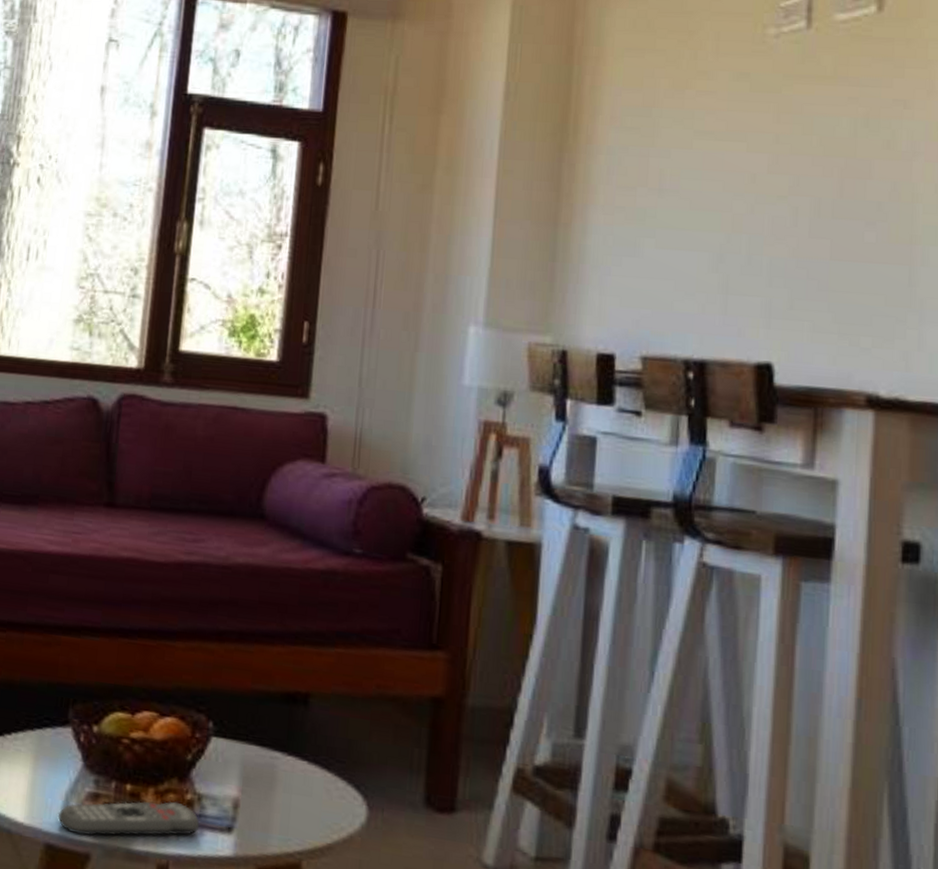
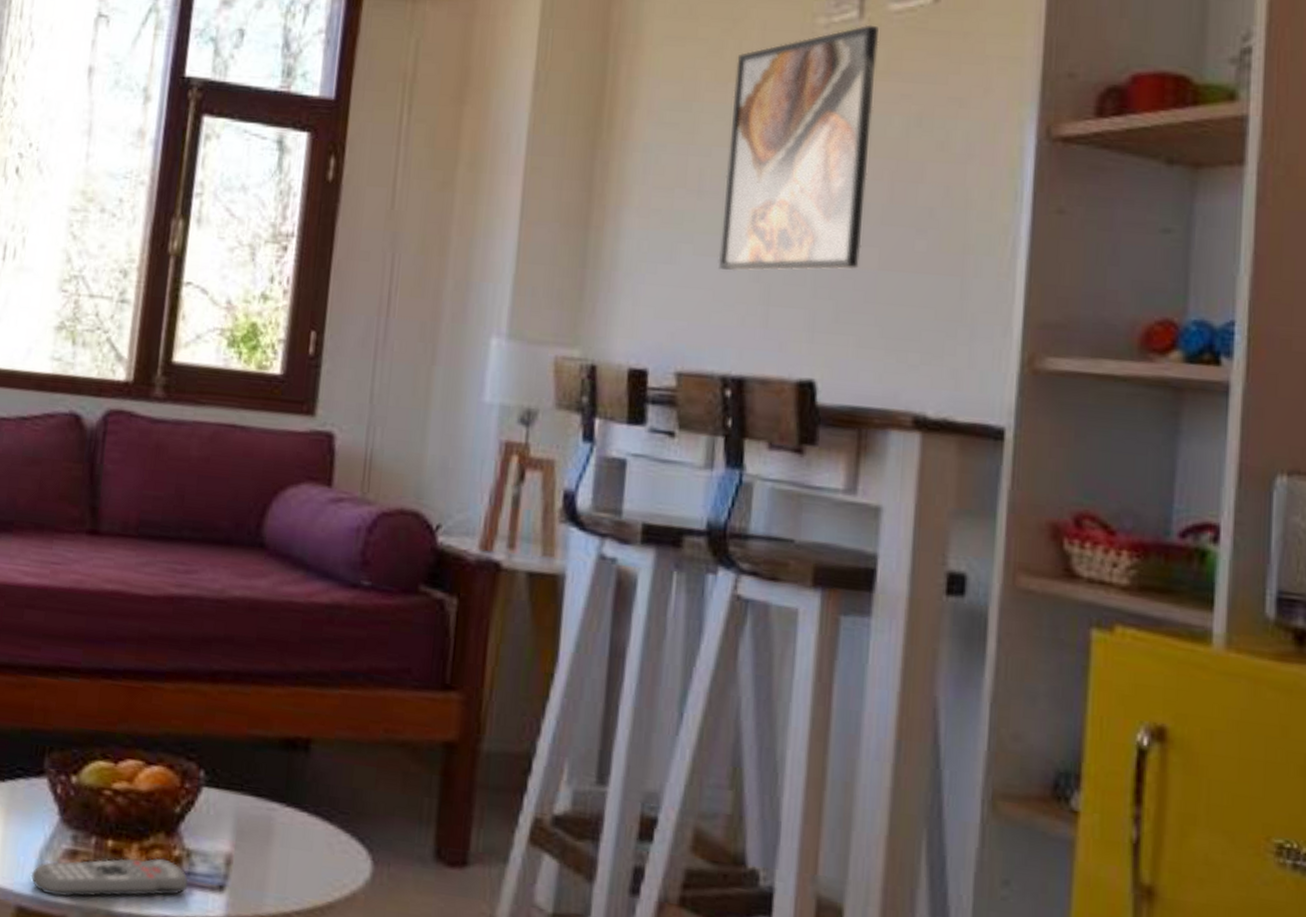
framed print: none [679,34,826,263] -> present [718,24,879,271]

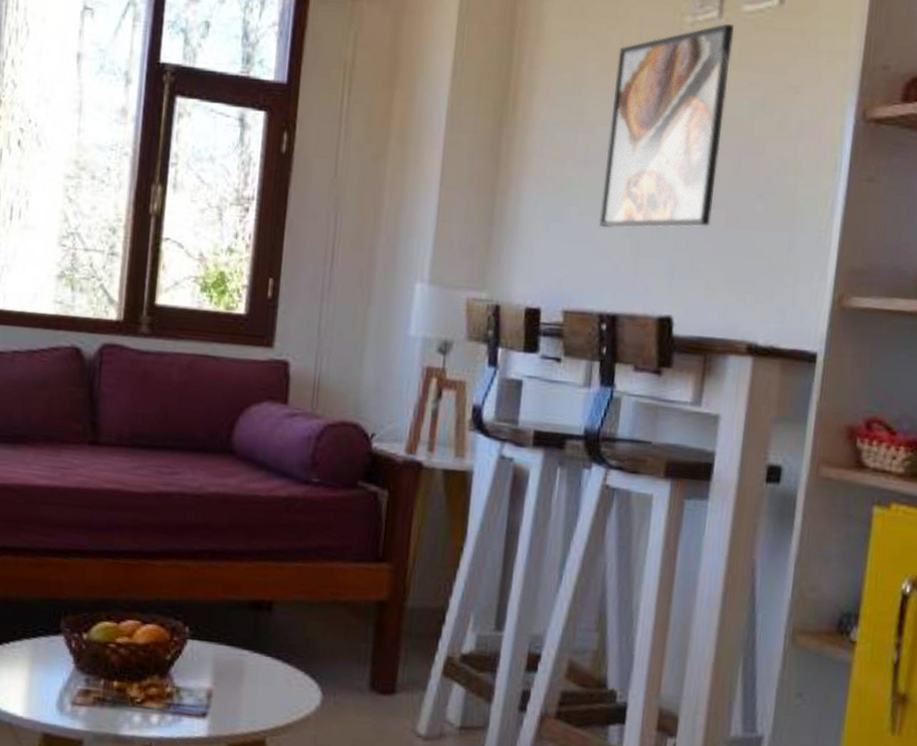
remote control: present [30,858,188,897] -> none [53,694,178,725]

